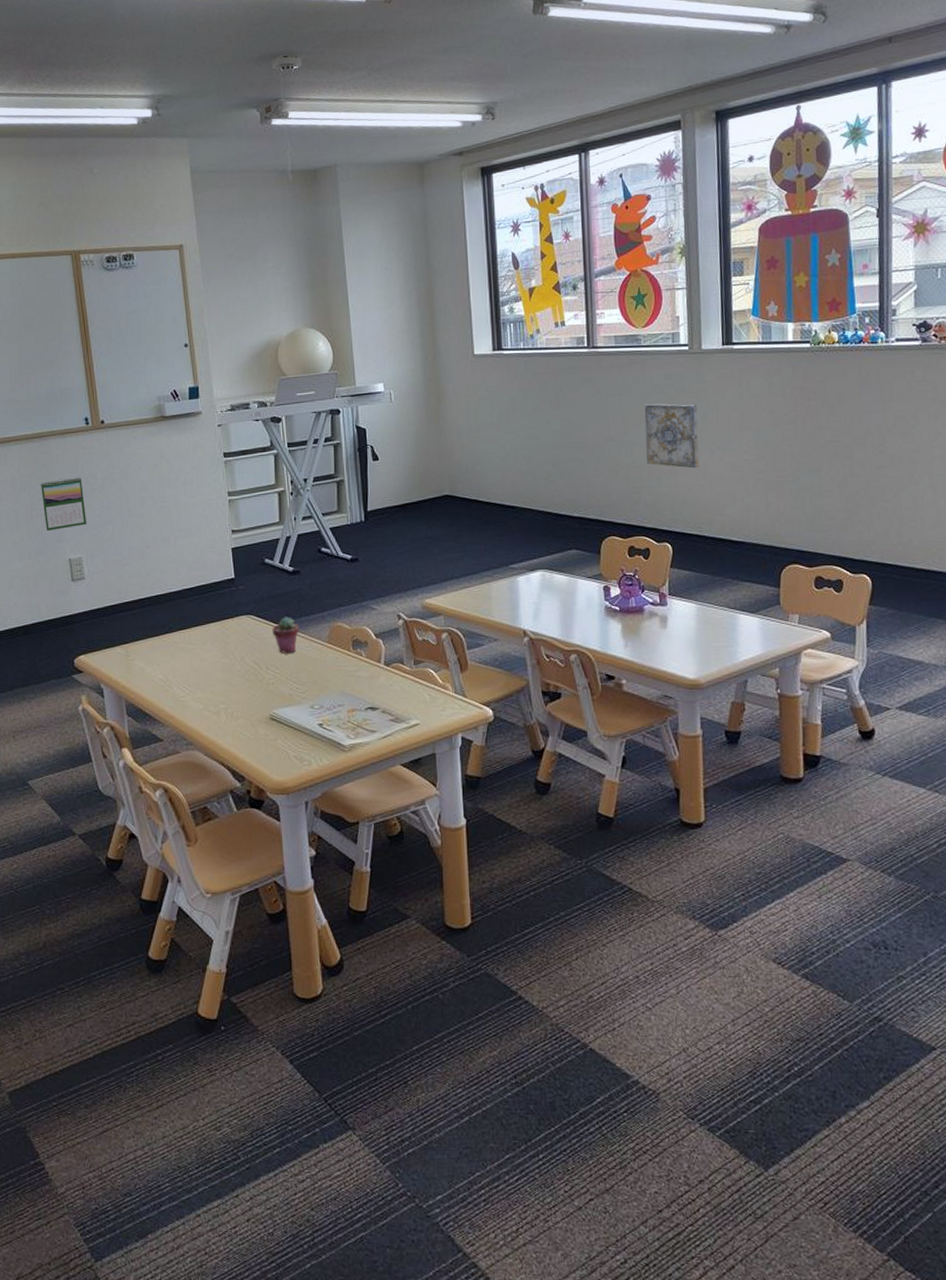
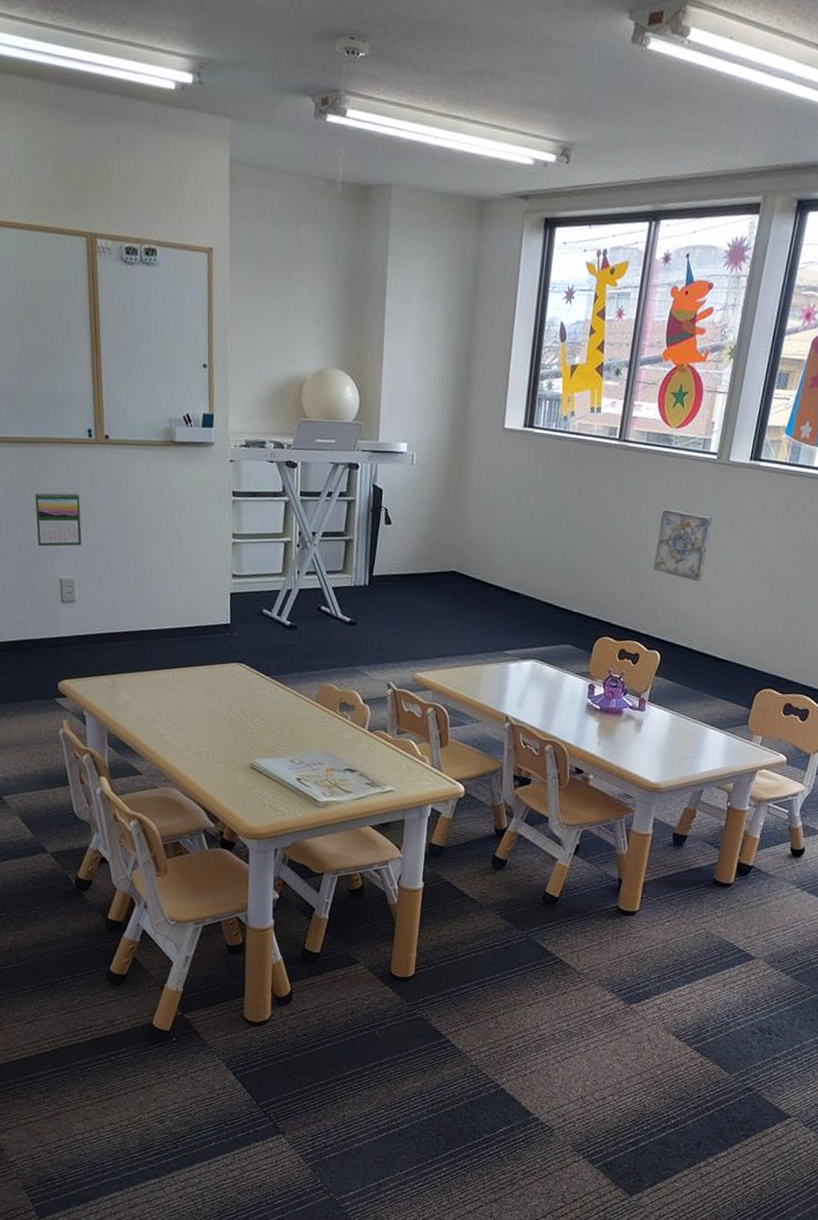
potted succulent: present [272,617,299,653] -> none [261,670,289,707]

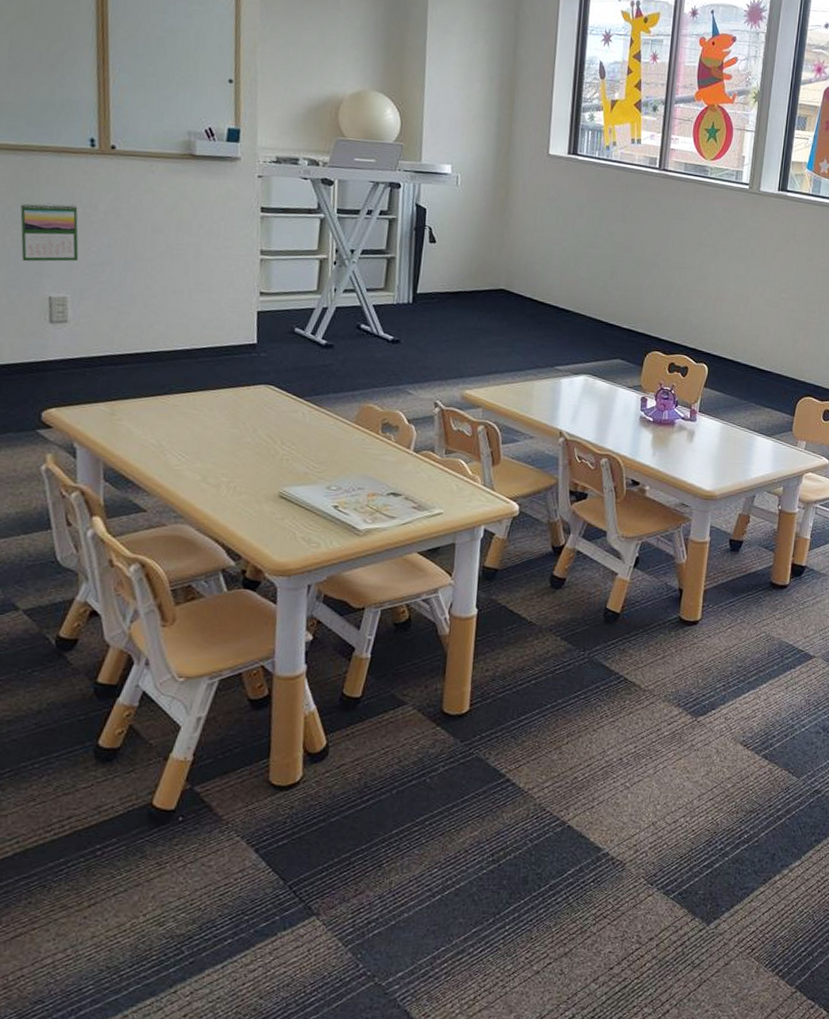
wall art: present [653,509,713,582] -> none [697,233,748,299]

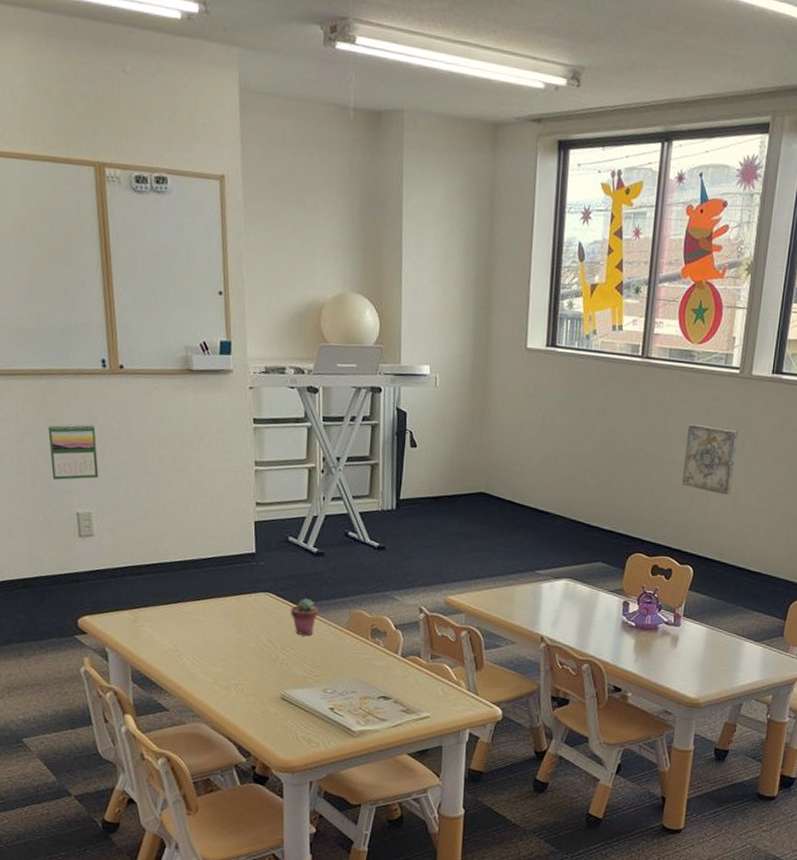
potted succulent: none [293,391,325,430] -> present [290,598,318,636]
wall art: none [697,233,748,299] -> present [682,424,738,496]

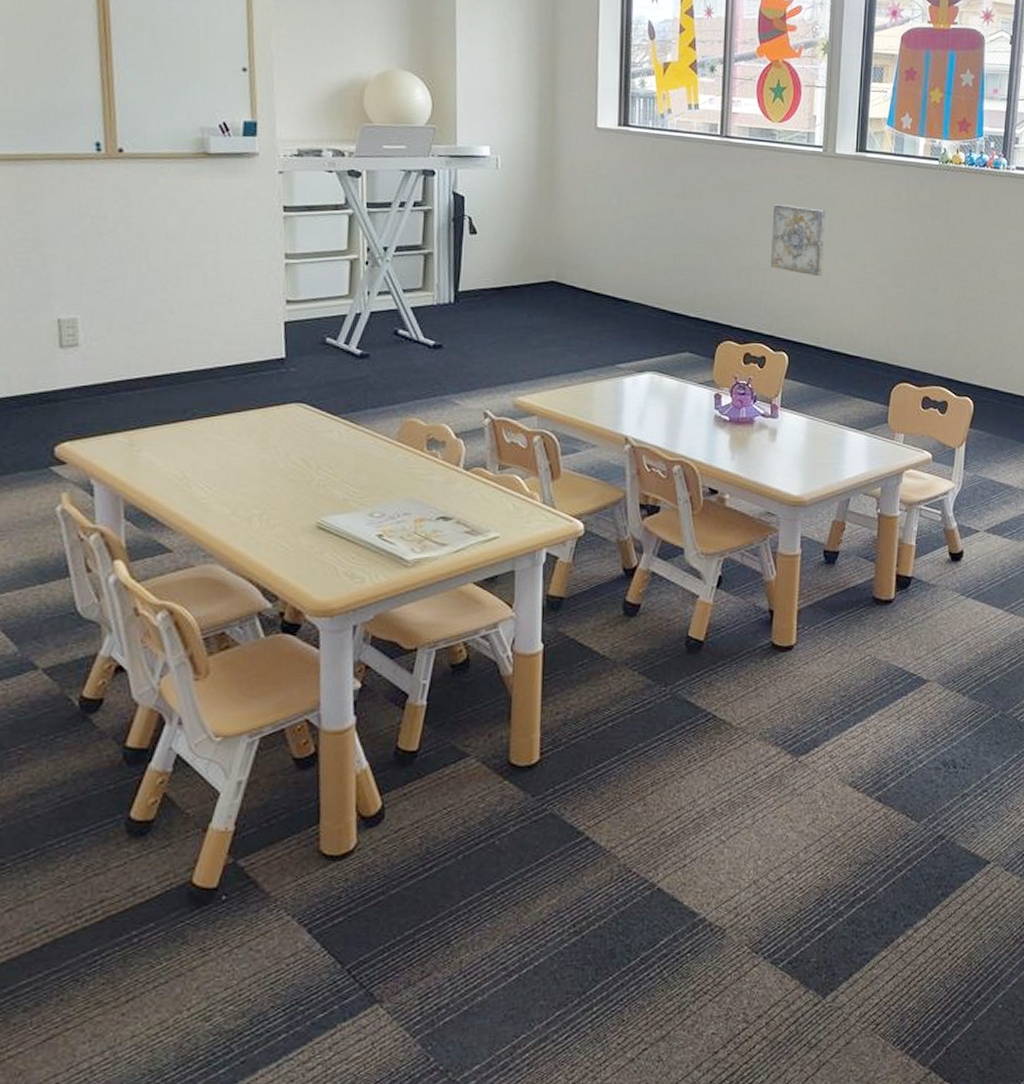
calendar: present [48,424,99,480] -> none [23,216,88,281]
potted succulent: present [290,598,318,636] -> none [328,407,362,451]

